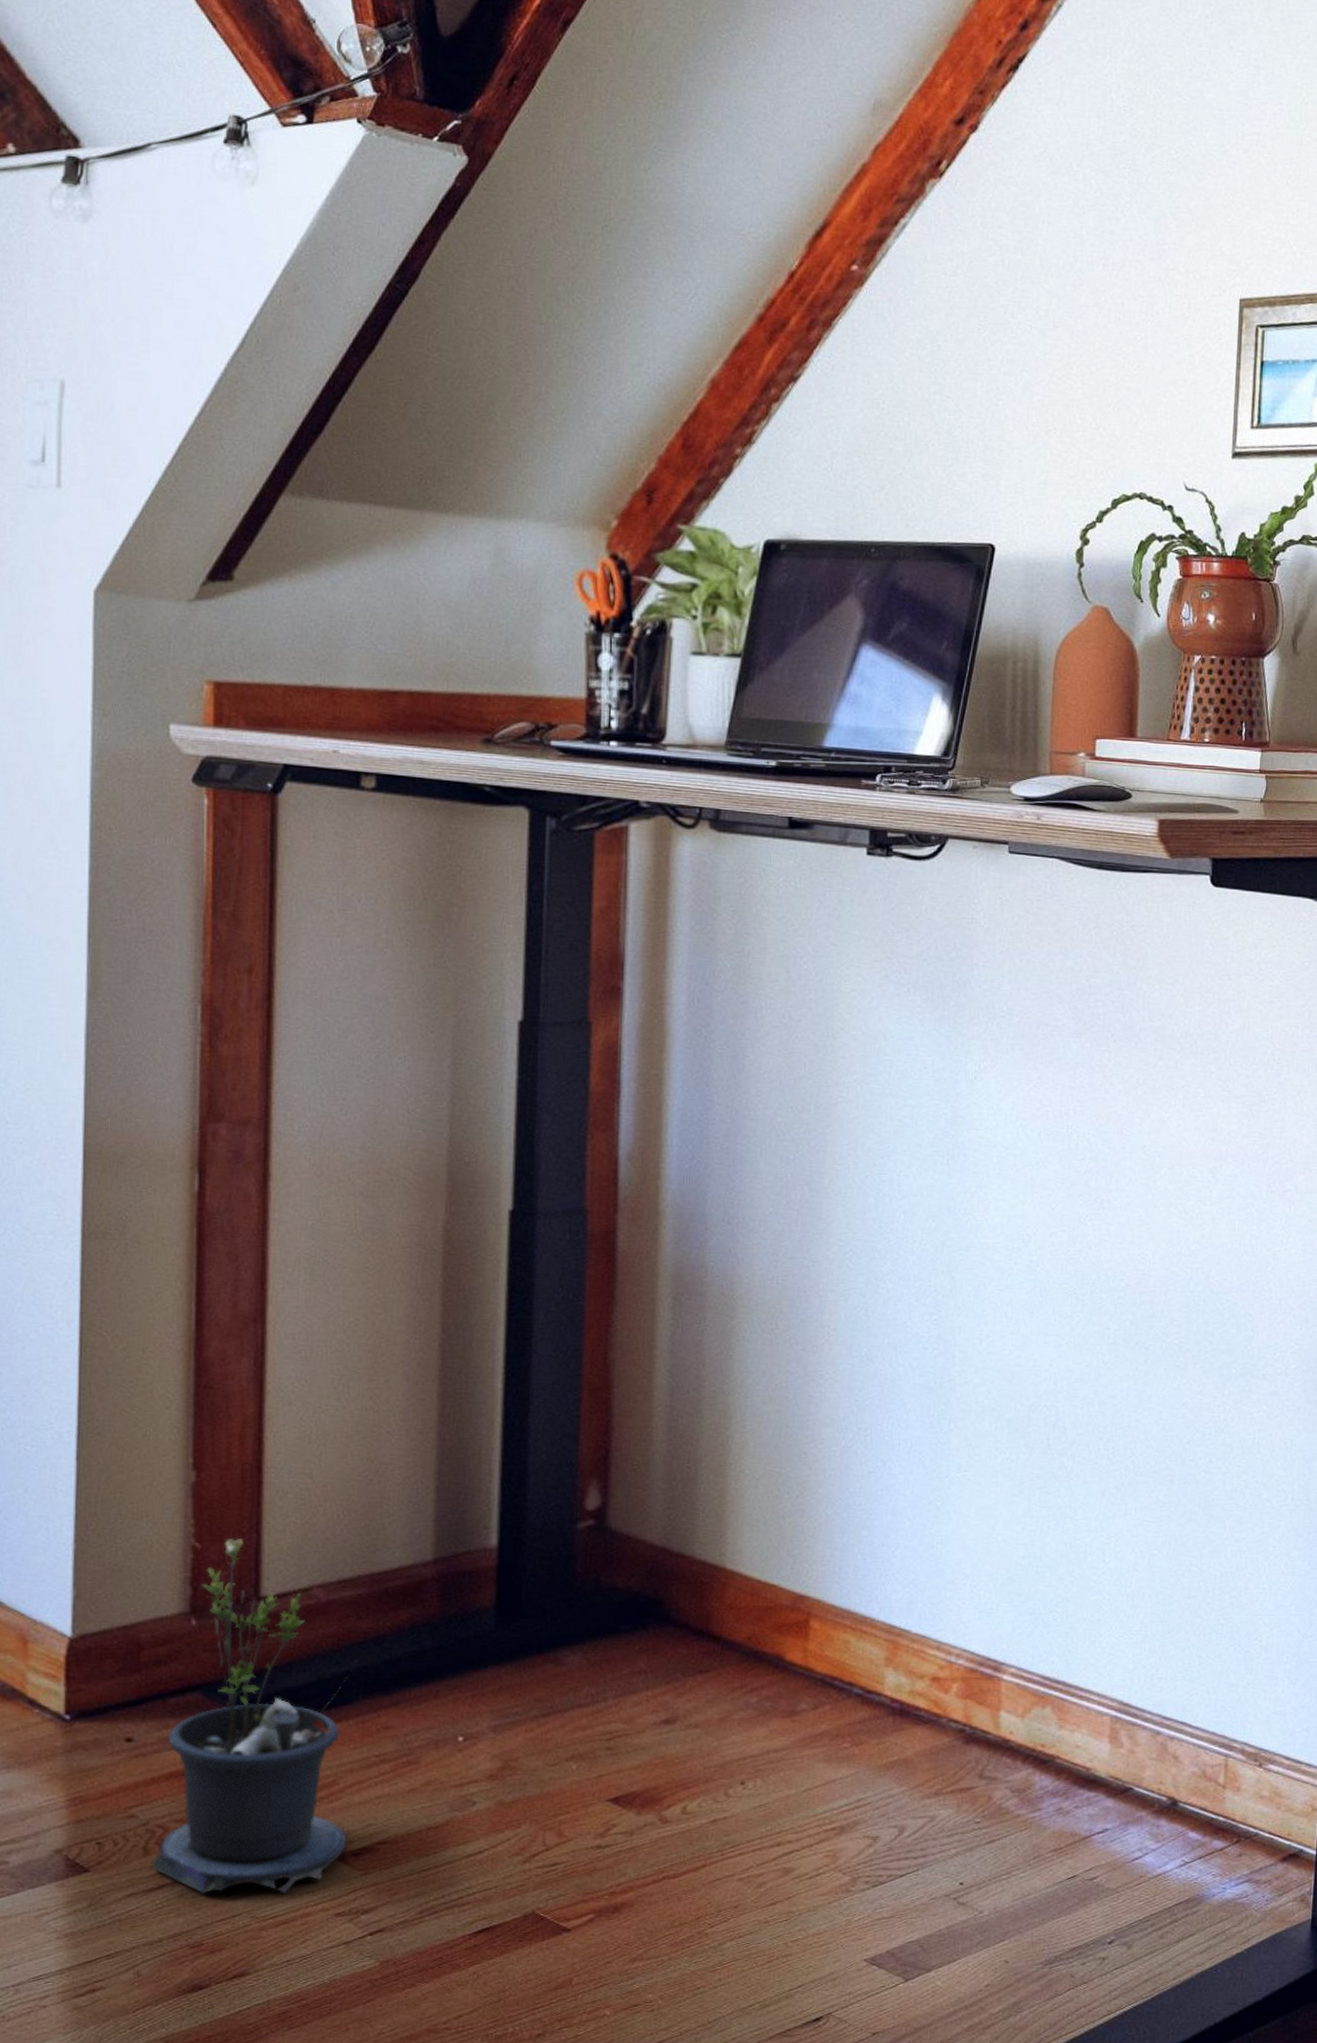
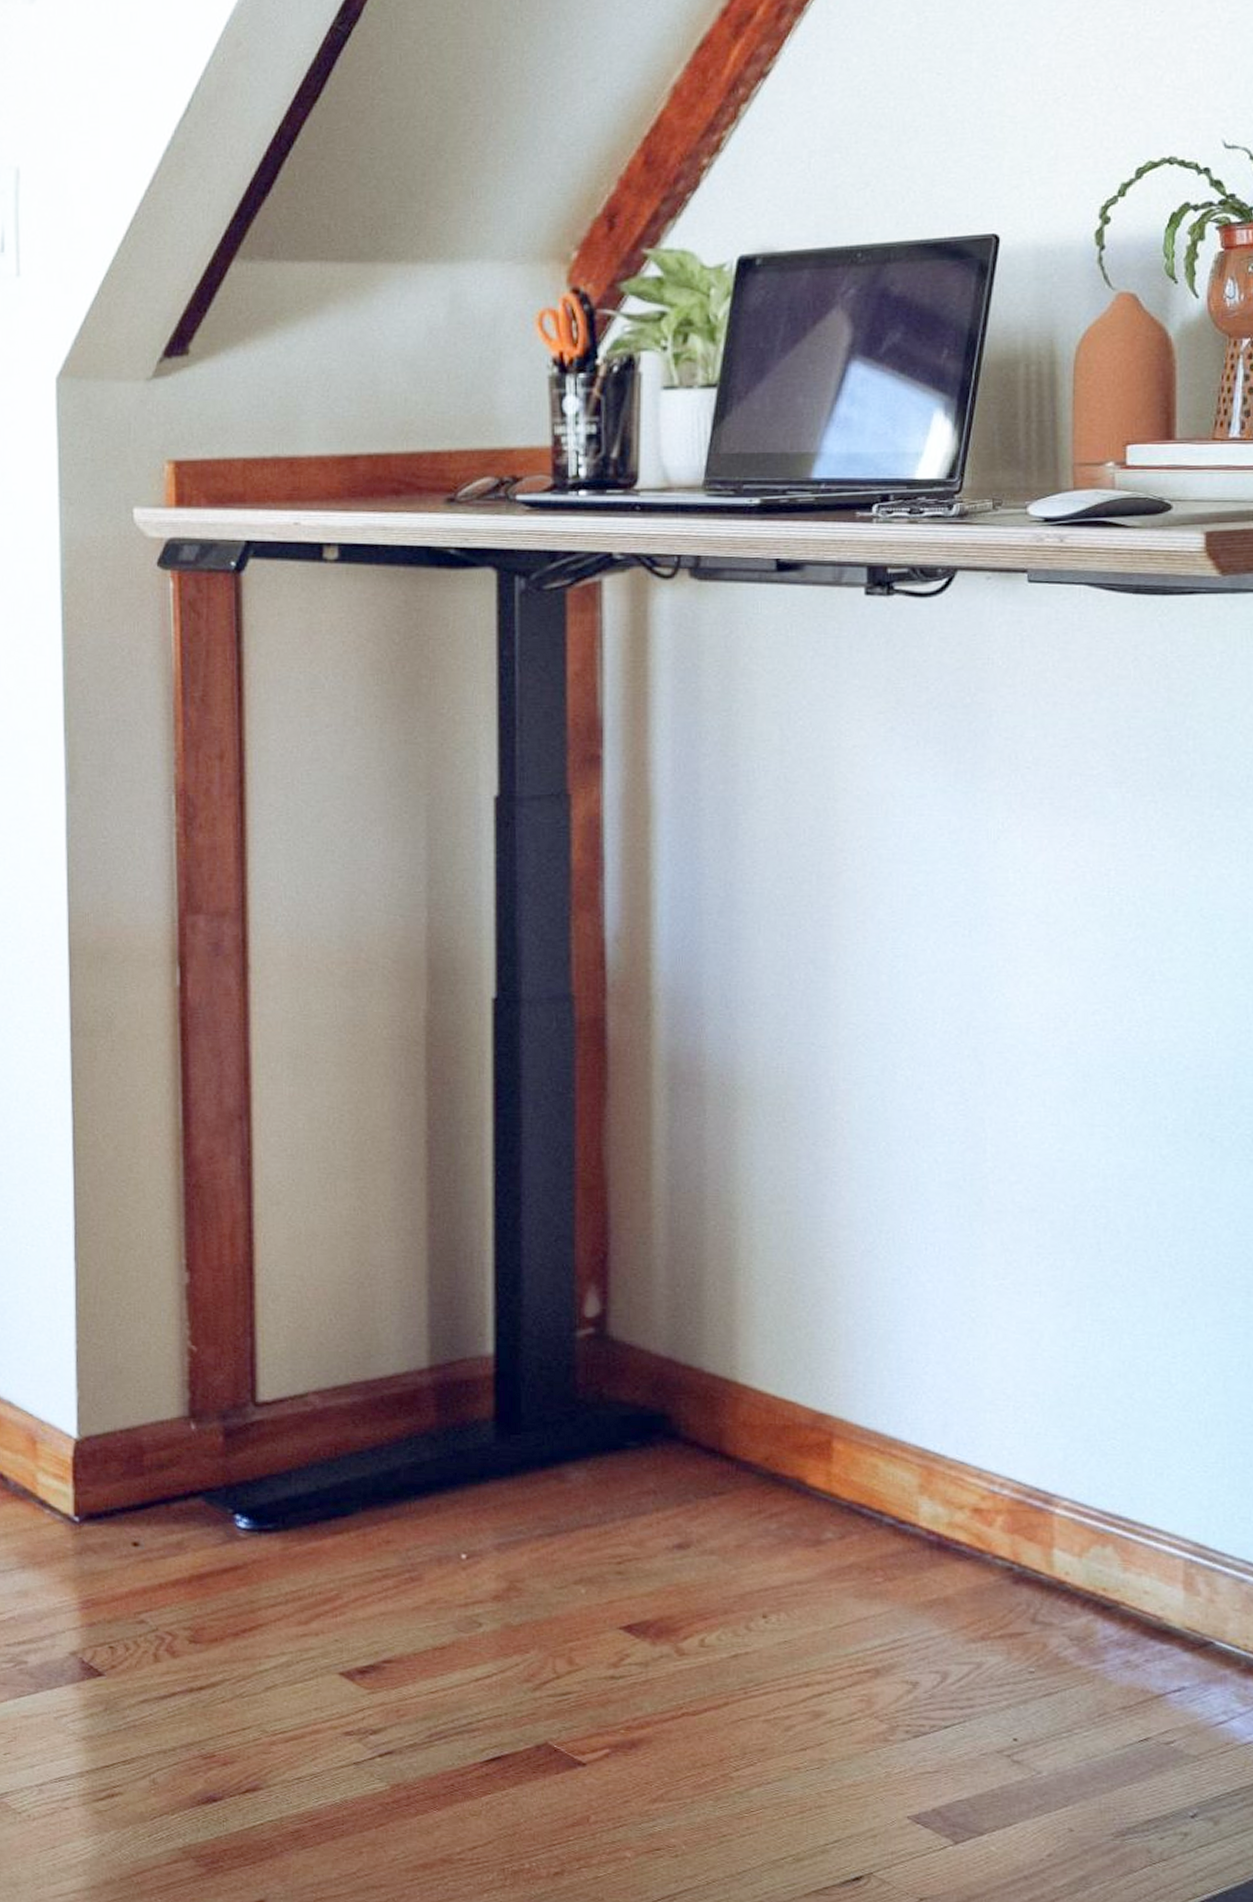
potted plant: present [151,1539,357,1894] -> none [162,1342,356,1709]

